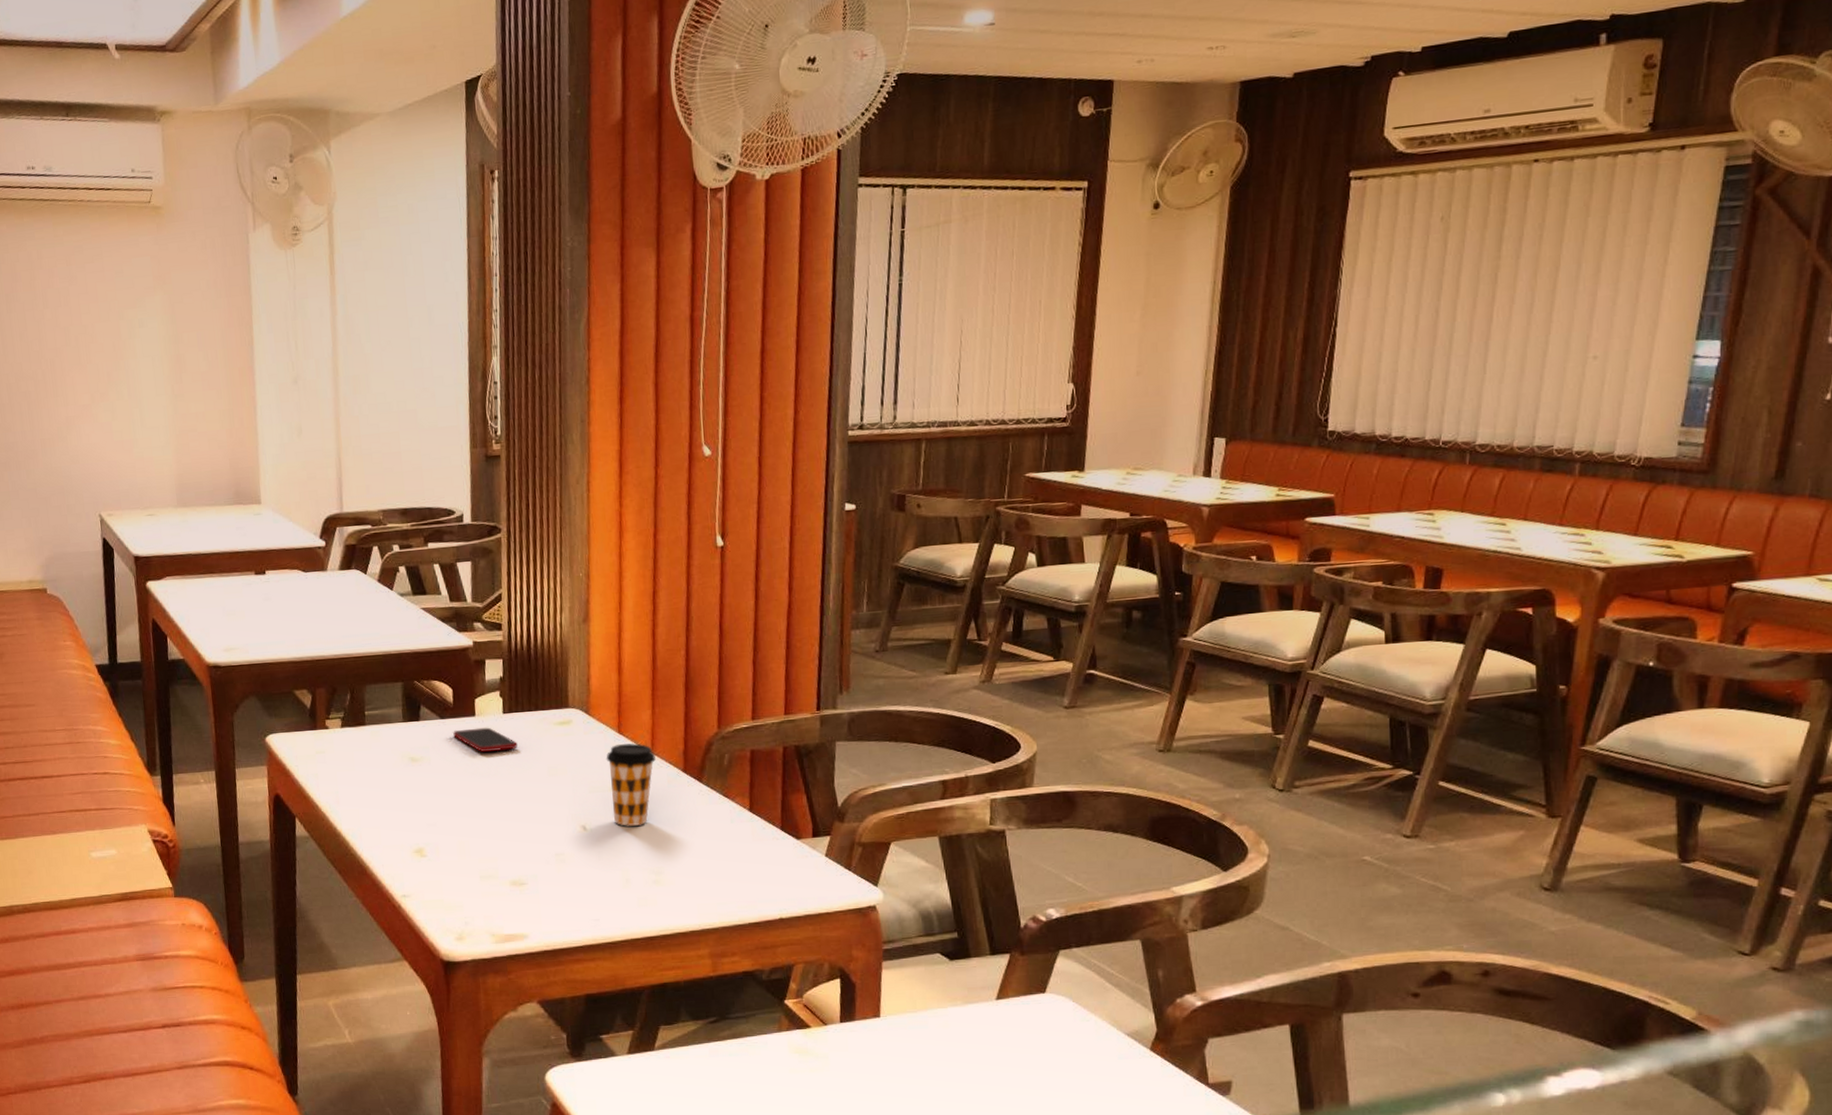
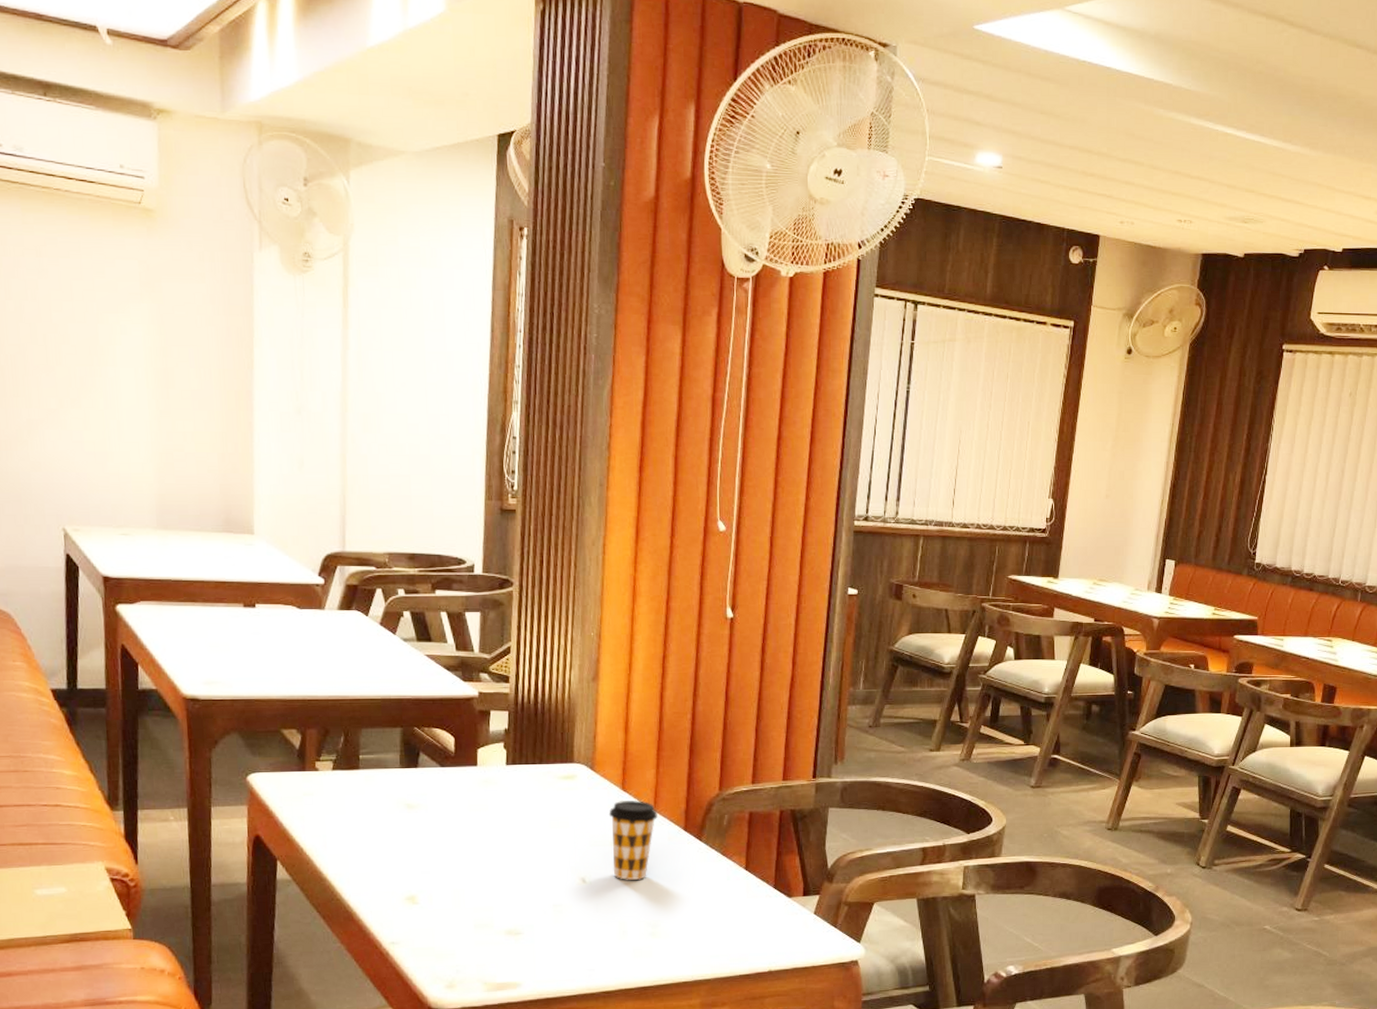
cell phone: present [453,727,518,752] -> none [453,777,520,803]

